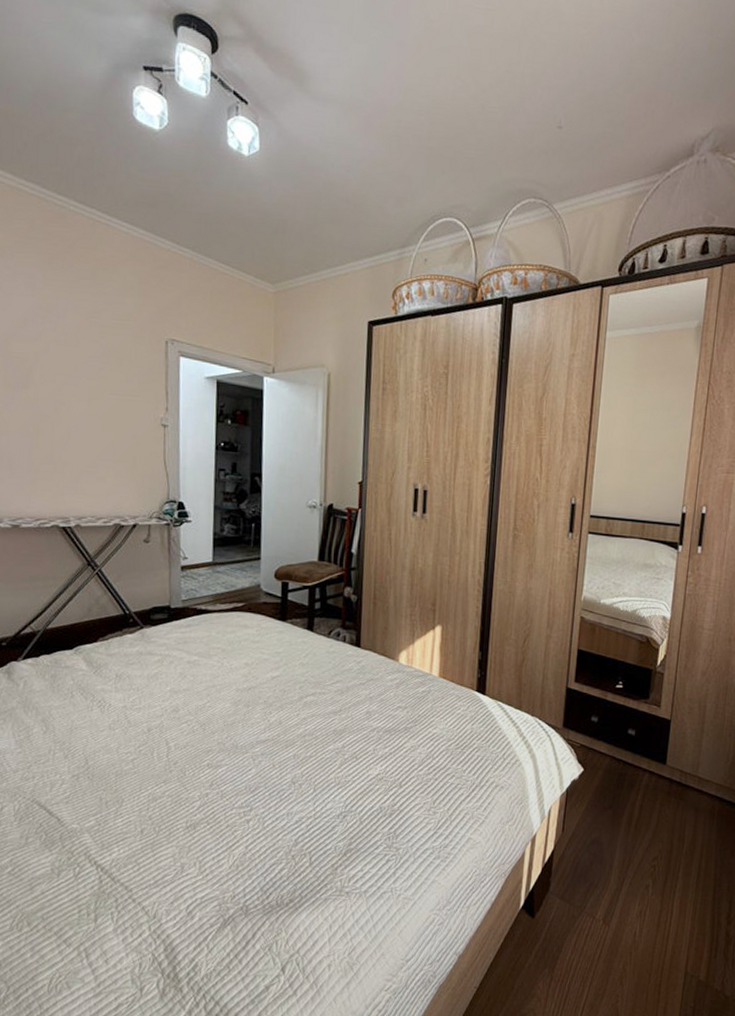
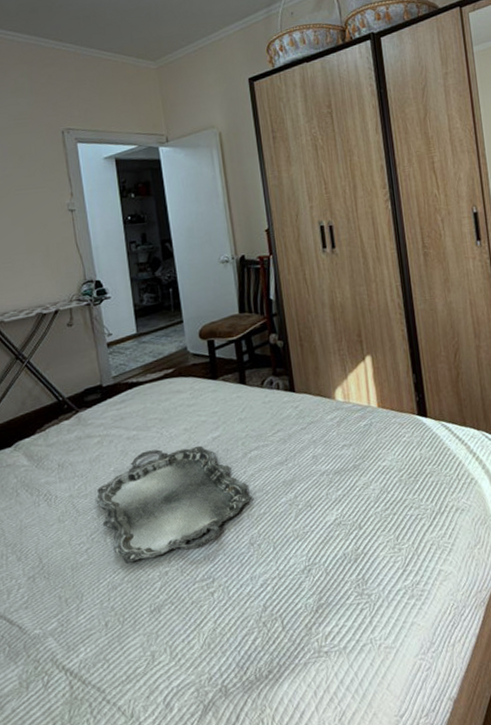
serving tray: none [148,677,302,780] -> present [96,445,253,564]

